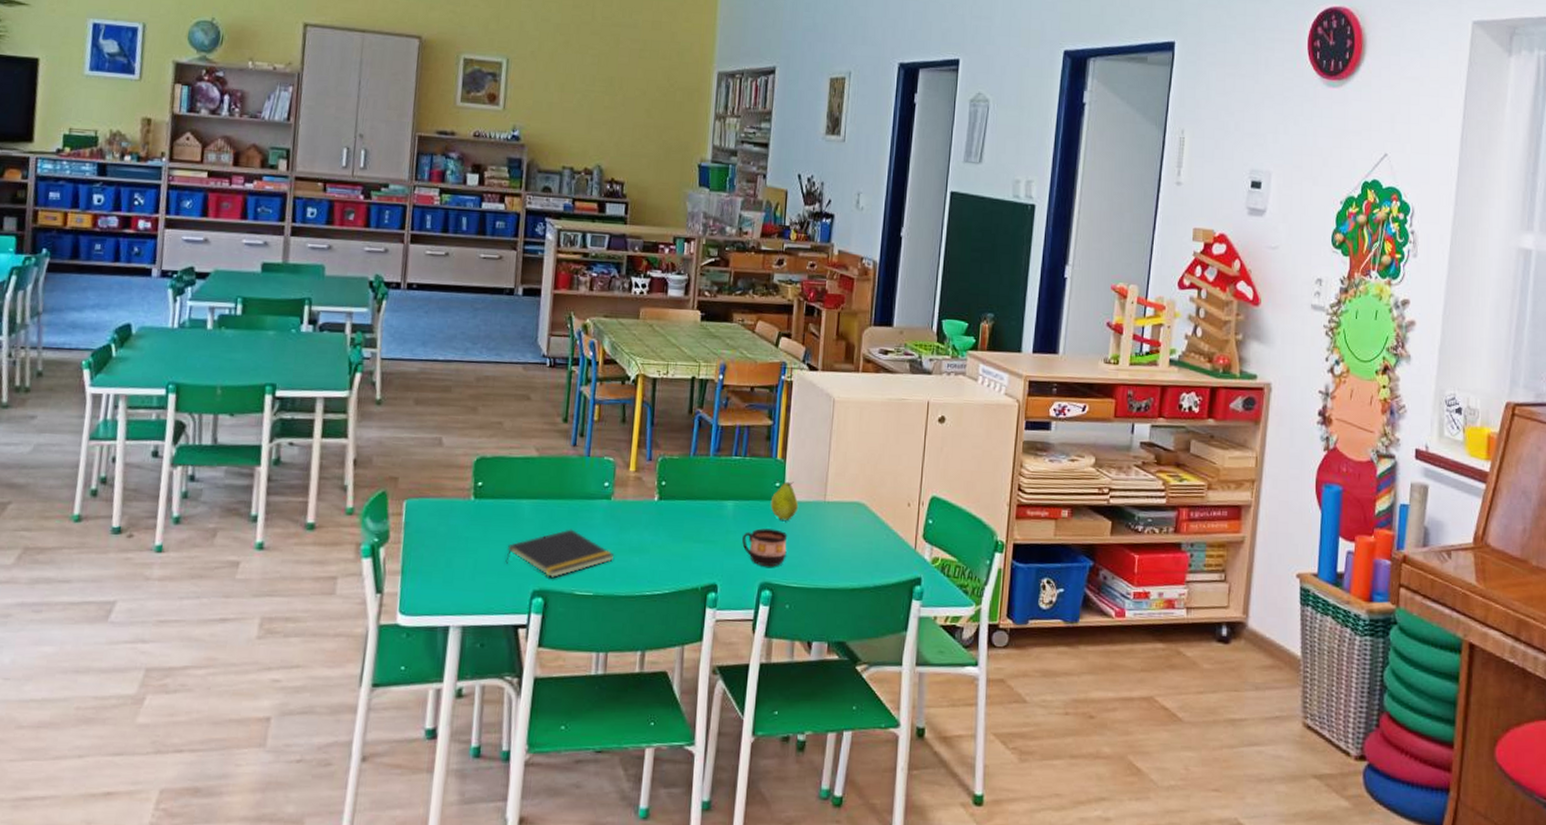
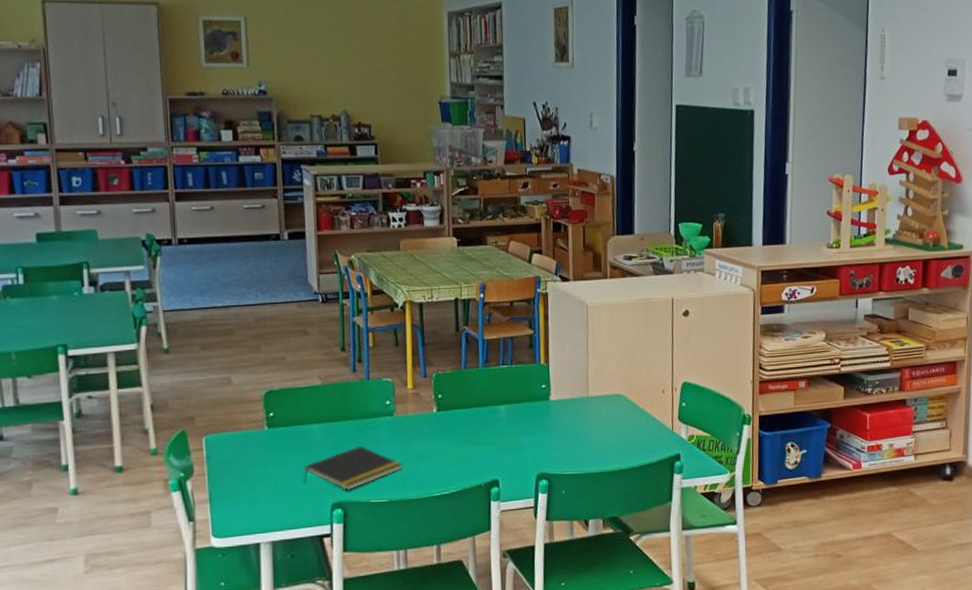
cup: present [742,528,788,567] -> none [517,426,558,460]
fruit: present [770,481,799,521] -> none [539,382,565,417]

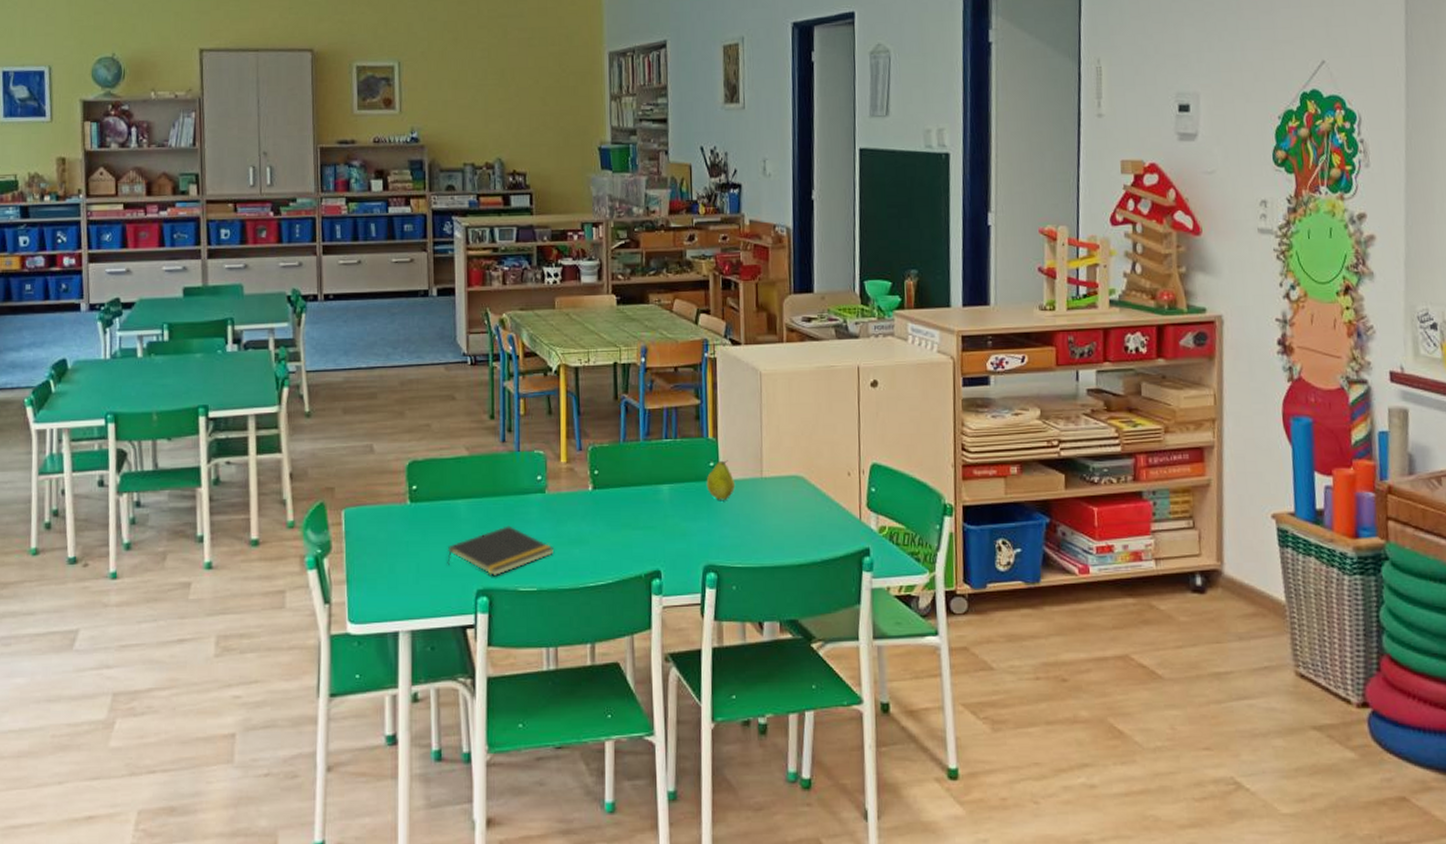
fruit: none [539,382,565,417] -> present [706,460,736,500]

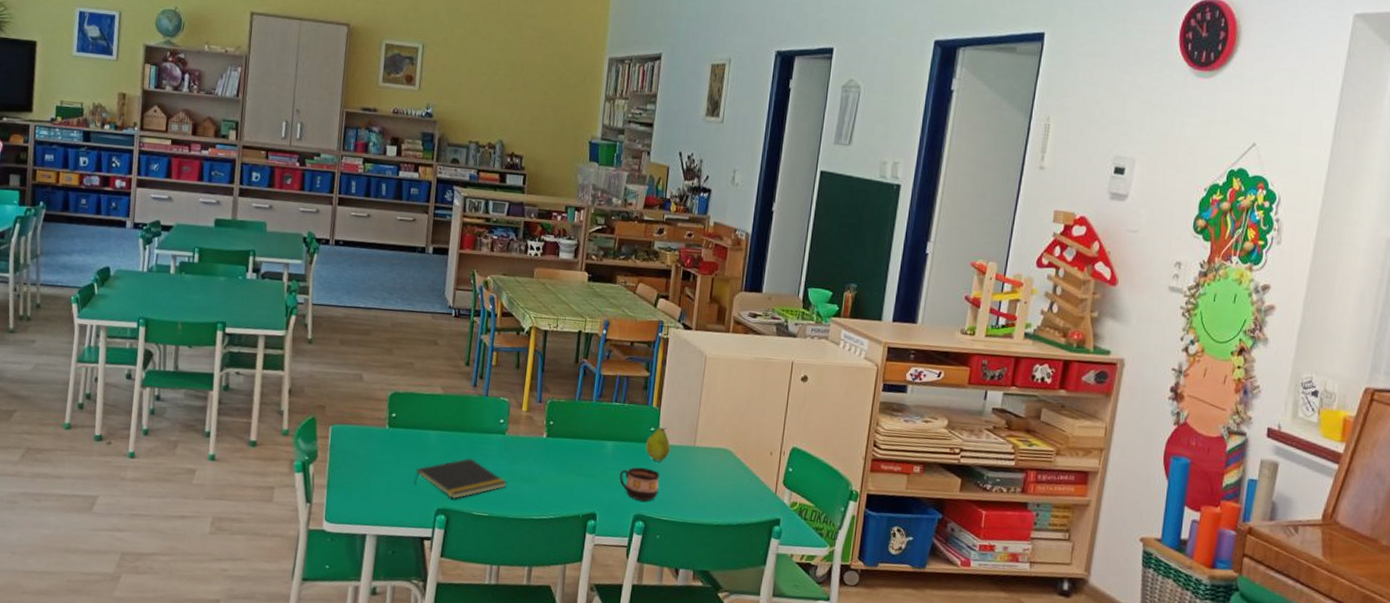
cup: none [681,510,728,549] -> present [619,467,660,501]

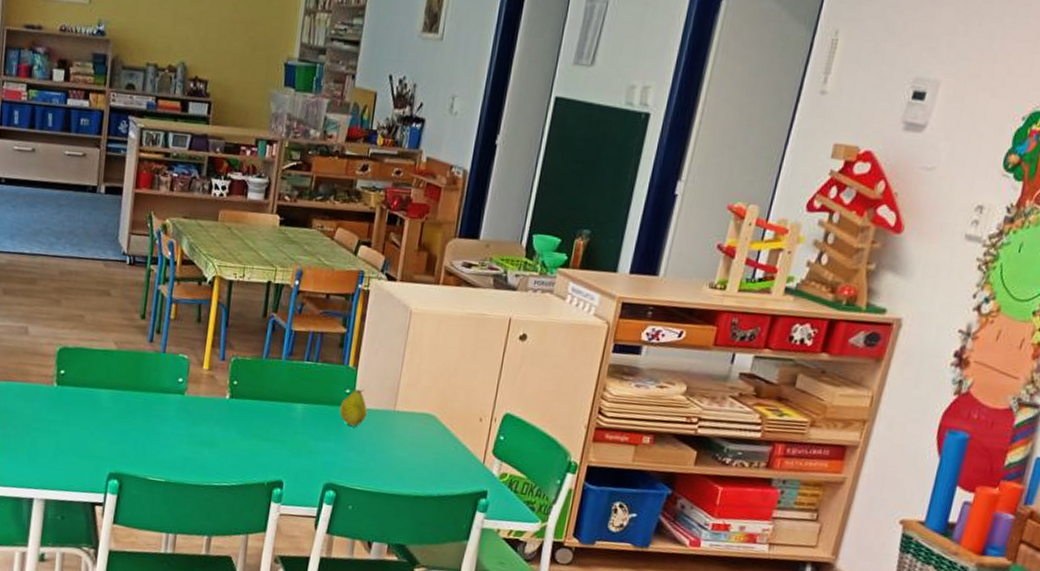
notepad: present [414,458,508,499] -> none [85,419,186,463]
cup: present [619,467,660,501] -> none [309,432,355,469]

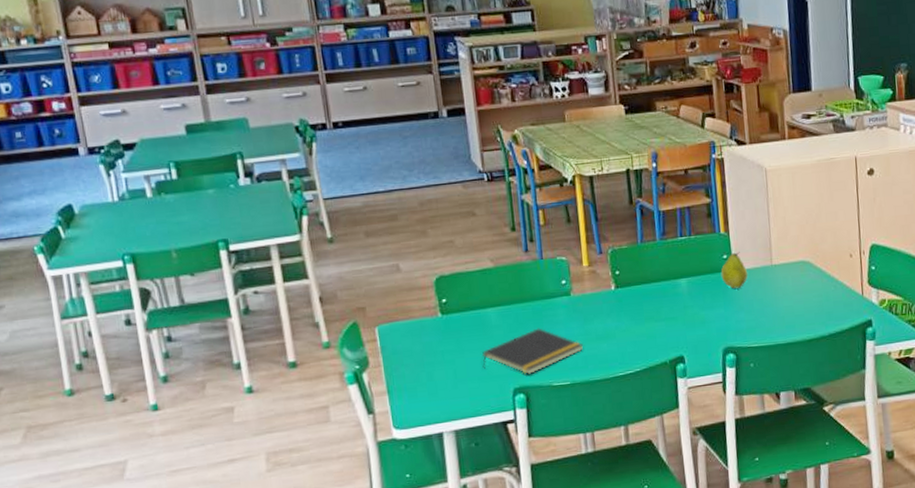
notepad: none [85,419,186,463] -> present [481,328,584,375]

